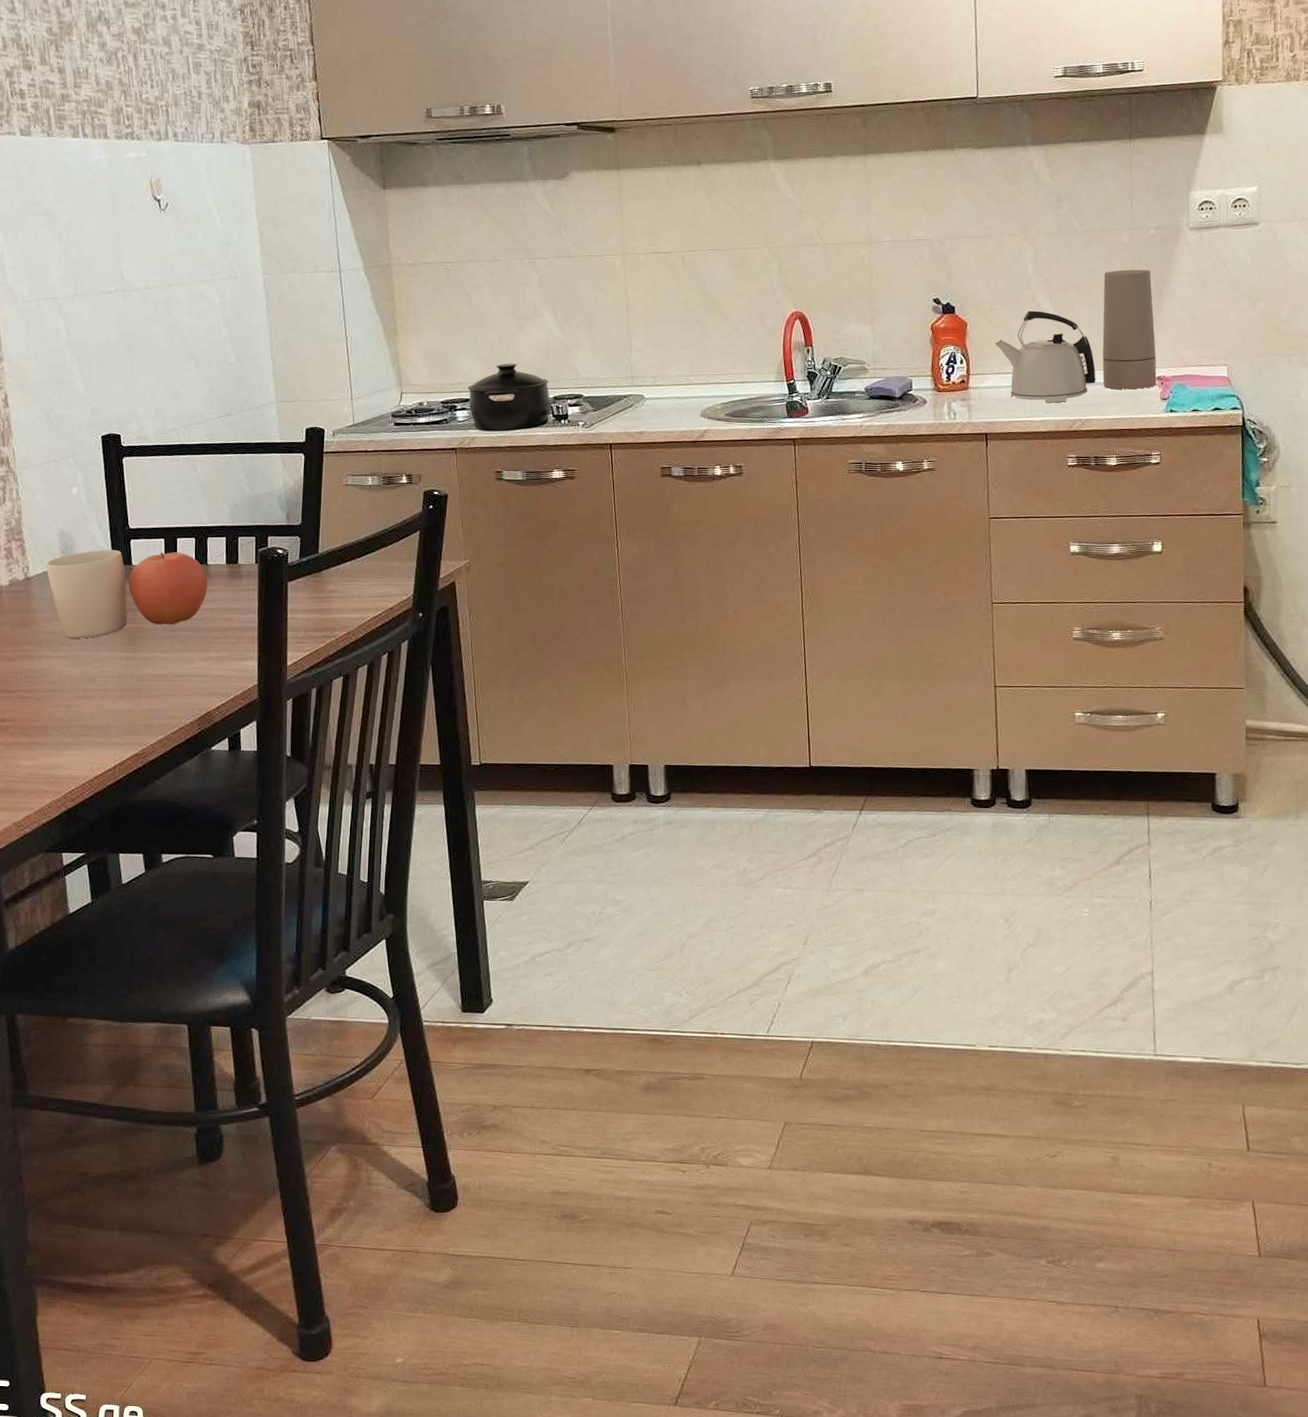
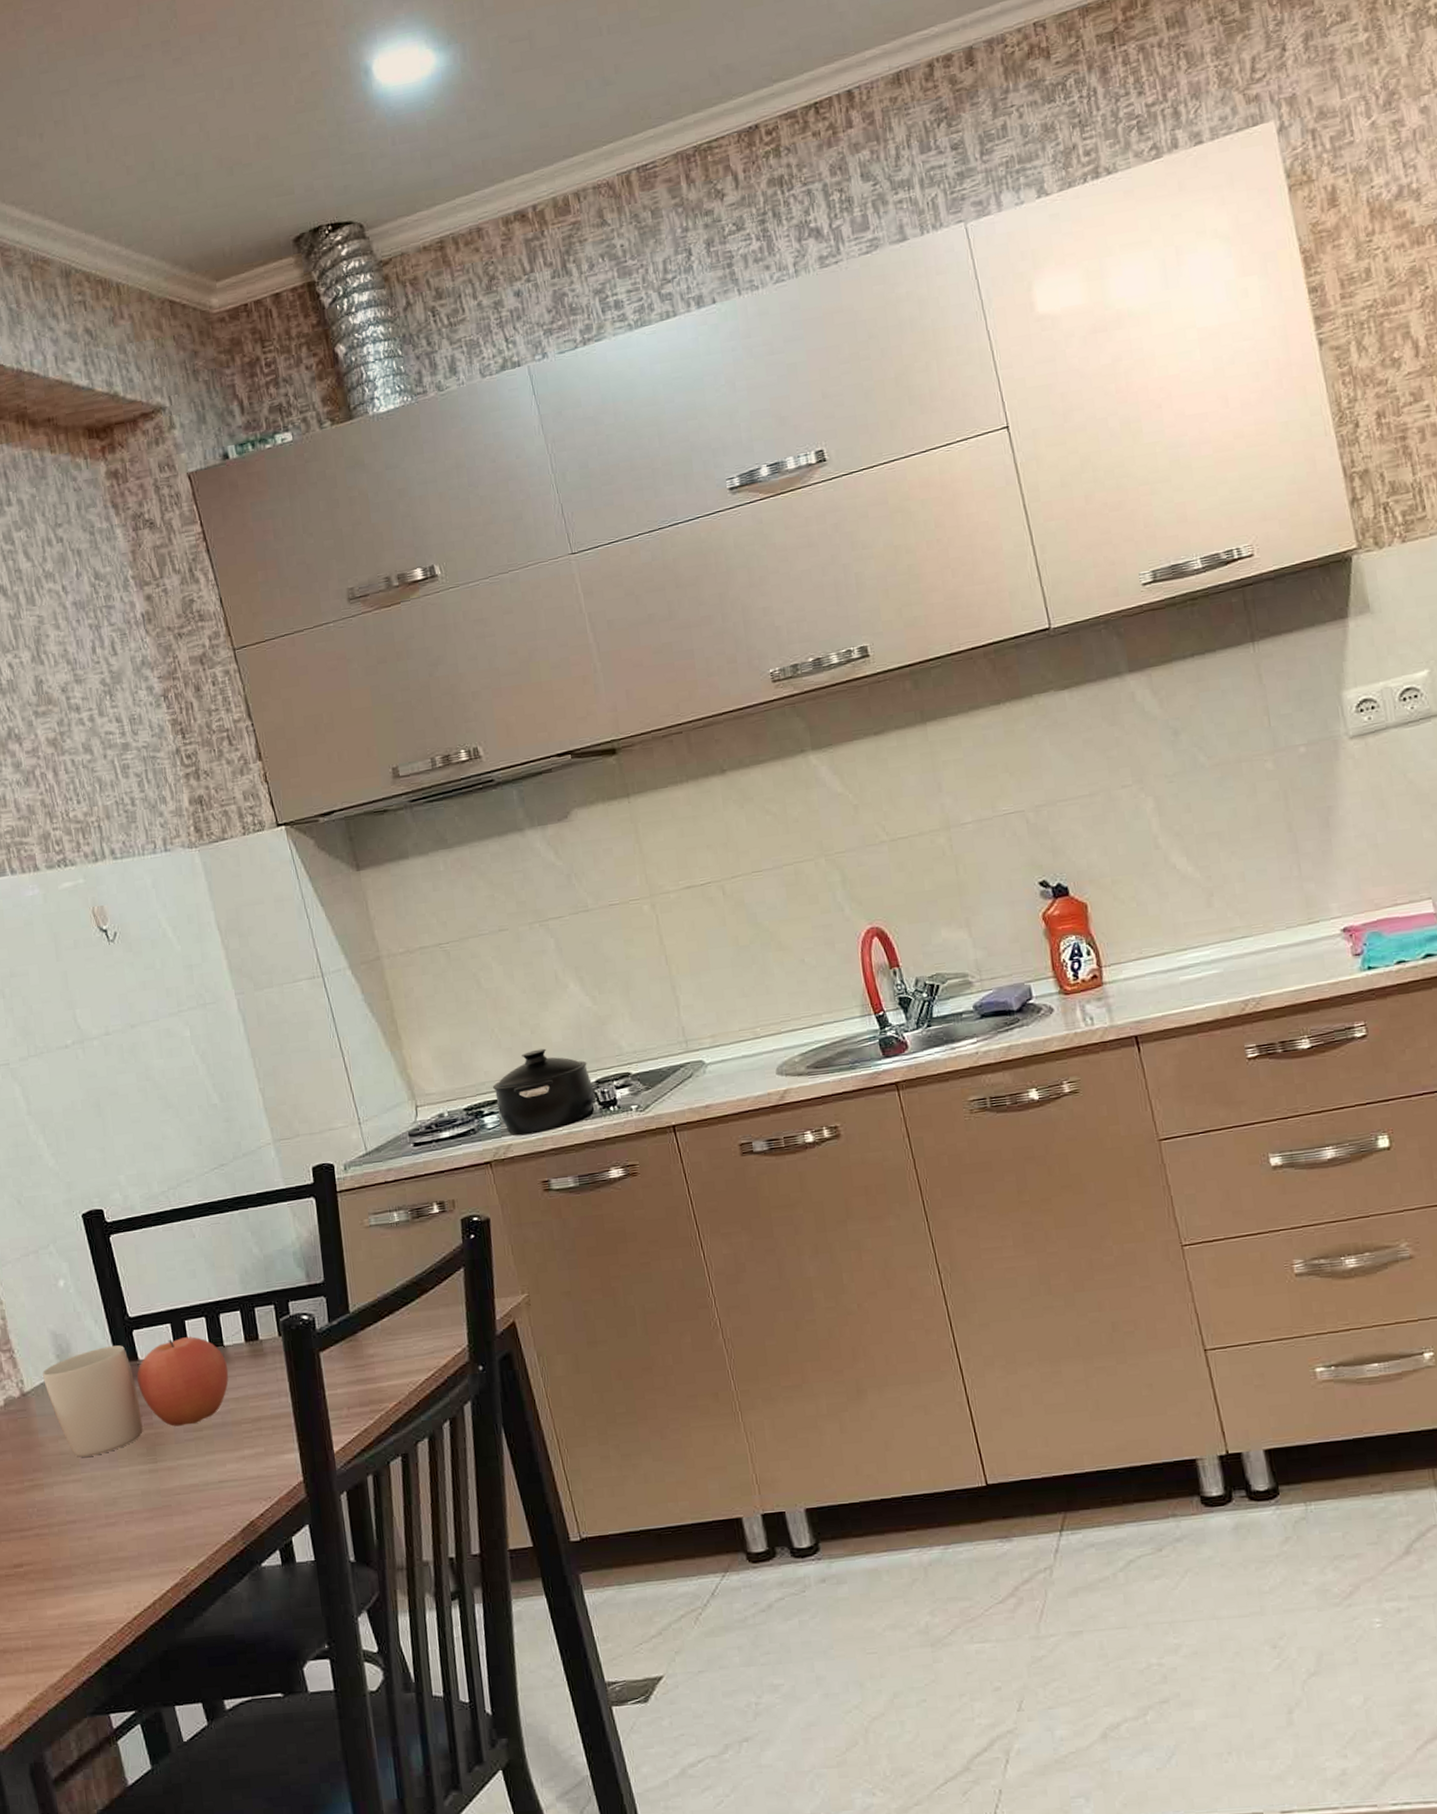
kettle: present [994,310,1096,403] -> none [1126,873,1265,986]
canister: present [1102,269,1157,390] -> none [1250,798,1343,954]

